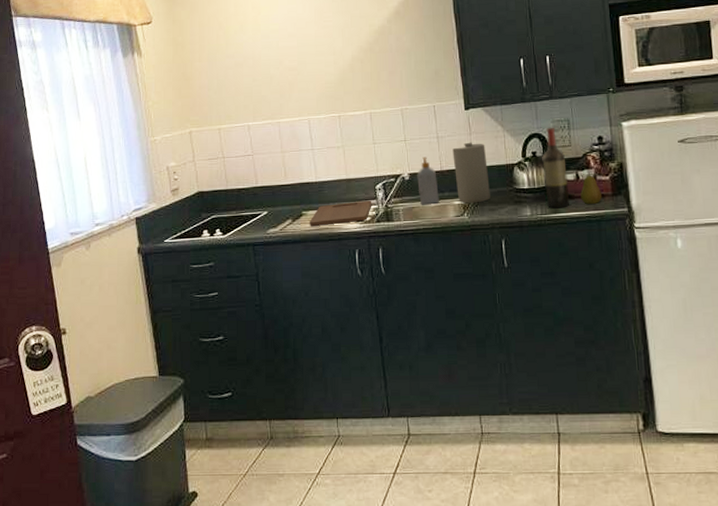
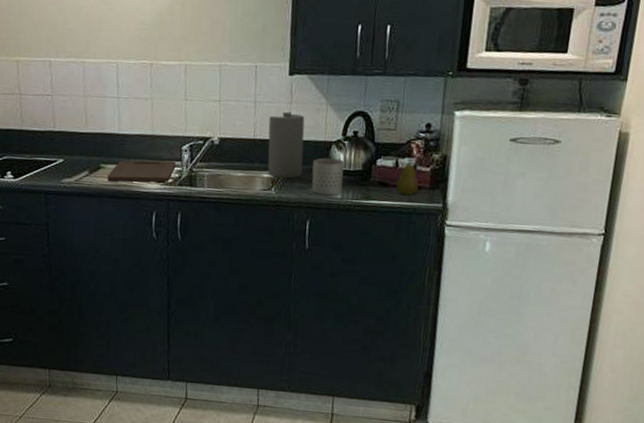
soap bottle: present [417,157,439,205] -> none [226,121,249,174]
mug: none [498,179,531,214] -> present [311,158,345,196]
wine bottle: present [542,127,570,210] -> none [360,106,388,196]

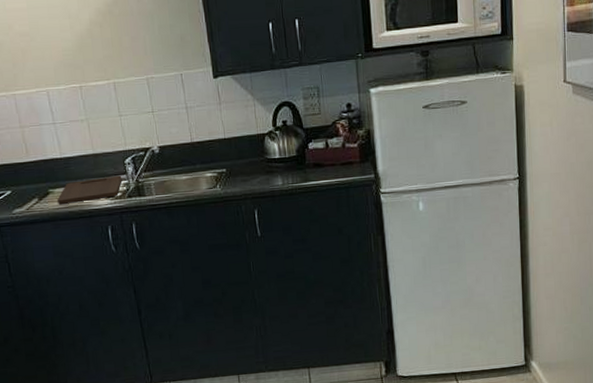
paper towel holder: present [267,111,305,179] -> none [202,112,242,176]
mug: present [311,158,345,196] -> none [249,148,282,184]
fruit: present [396,161,420,196] -> none [330,140,351,173]

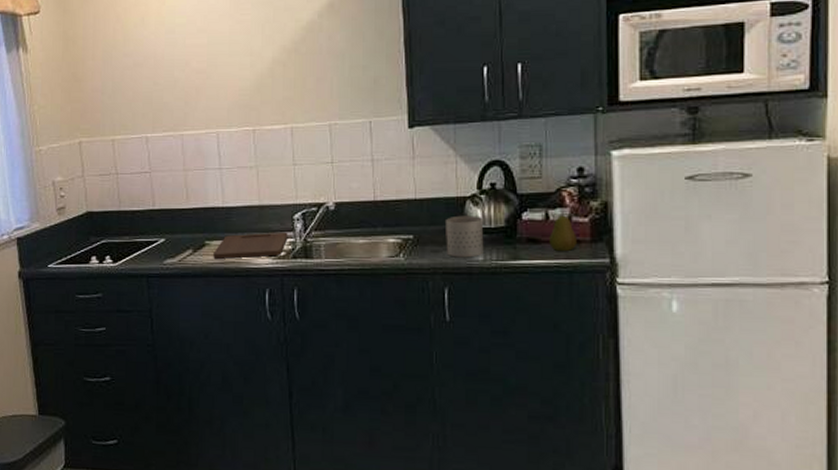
mug: none [249,148,282,184] -> present [444,215,484,258]
fruit: none [330,140,351,173] -> present [549,212,578,252]

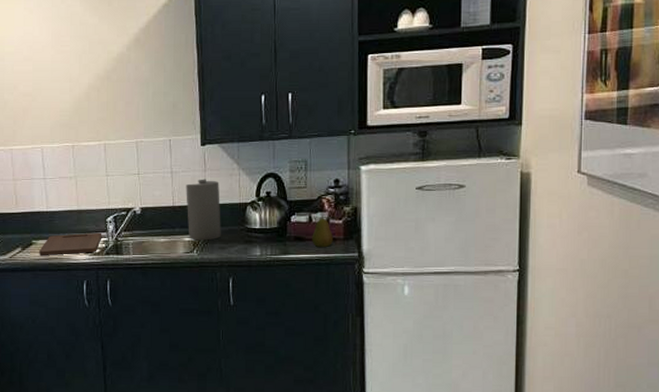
paper towel holder: none [390,168,434,242] -> present [186,179,221,241]
mug: present [444,215,484,258] -> none [230,218,261,253]

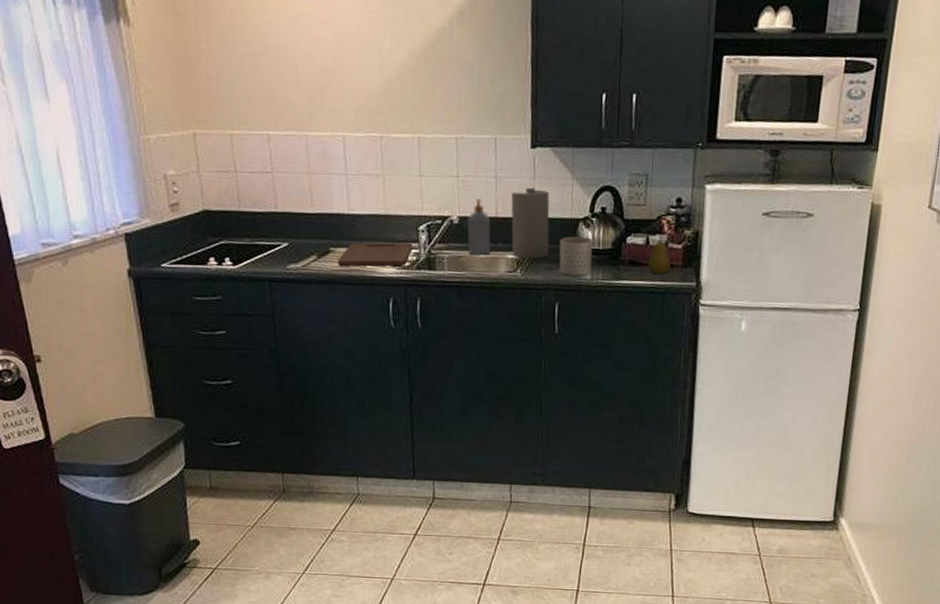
soap bottle: none [148,191,170,240] -> present [467,198,491,255]
mug: none [230,218,261,253] -> present [559,236,593,276]

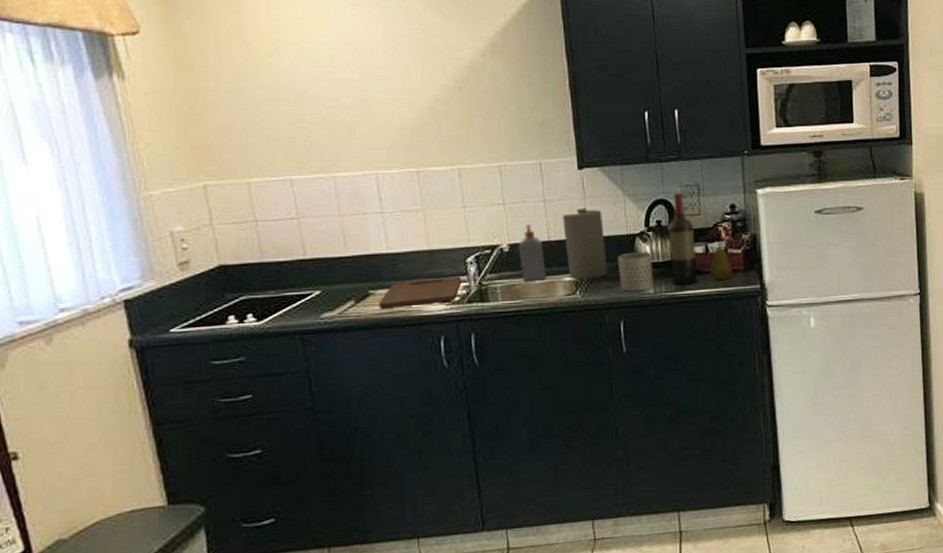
wine bottle: none [610,180,638,276] -> present [668,192,698,287]

